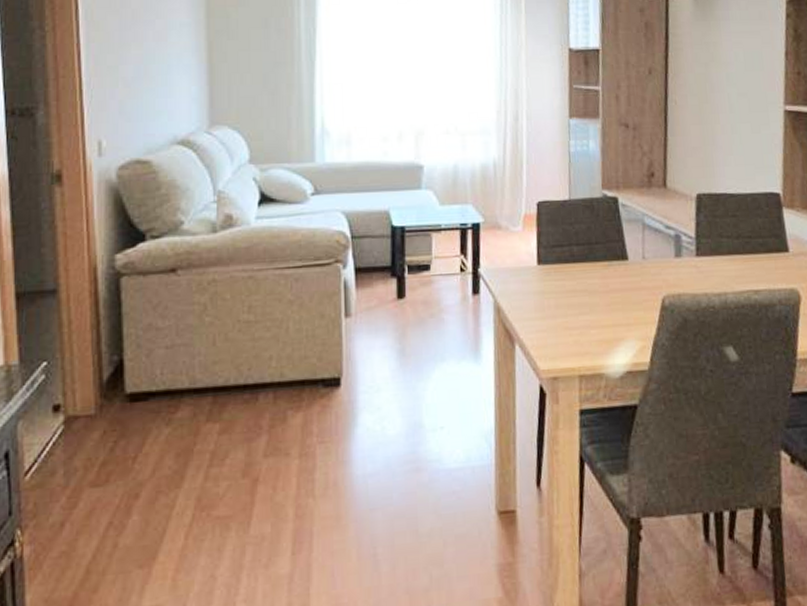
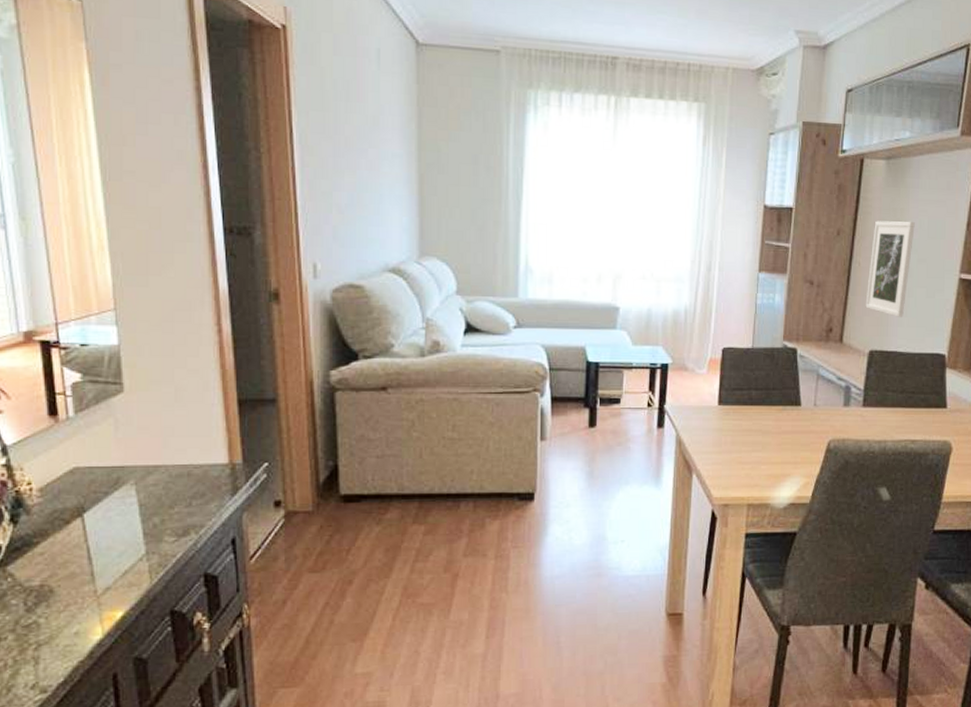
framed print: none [686,54,731,156] -> present [865,221,915,317]

